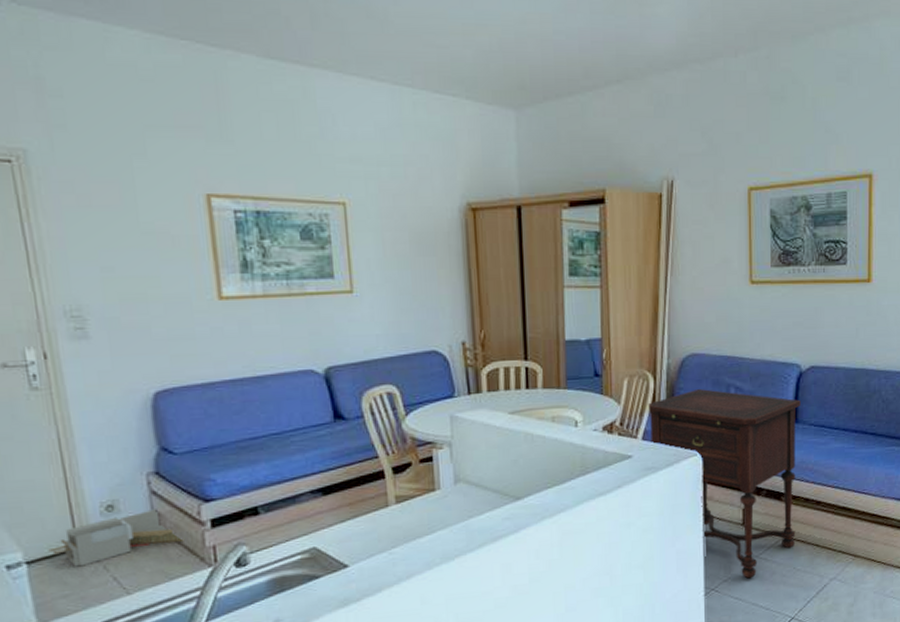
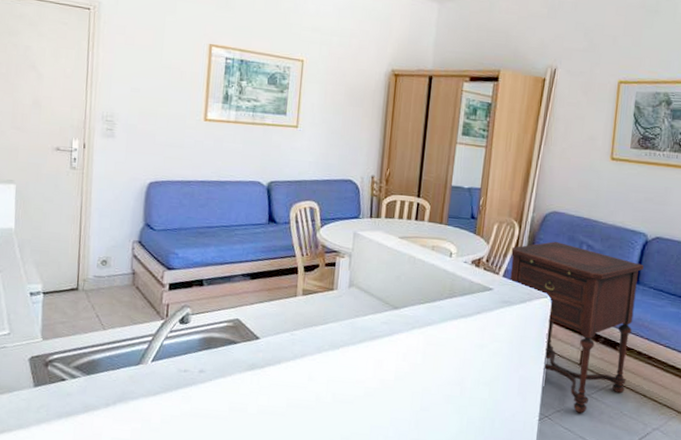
trash can: present [48,509,185,567] -> none [59,268,150,303]

